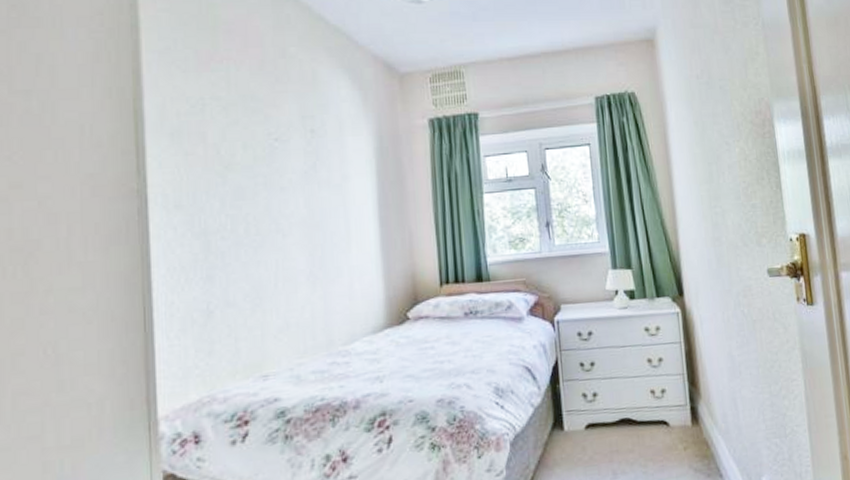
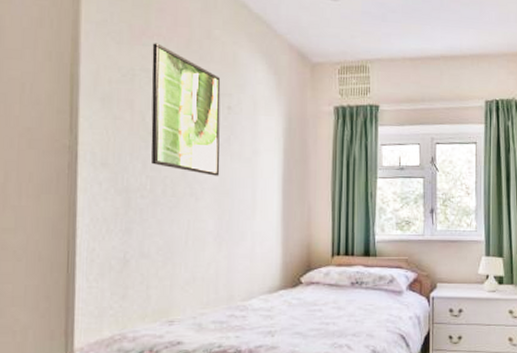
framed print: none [222,67,308,208] -> present [151,43,221,176]

